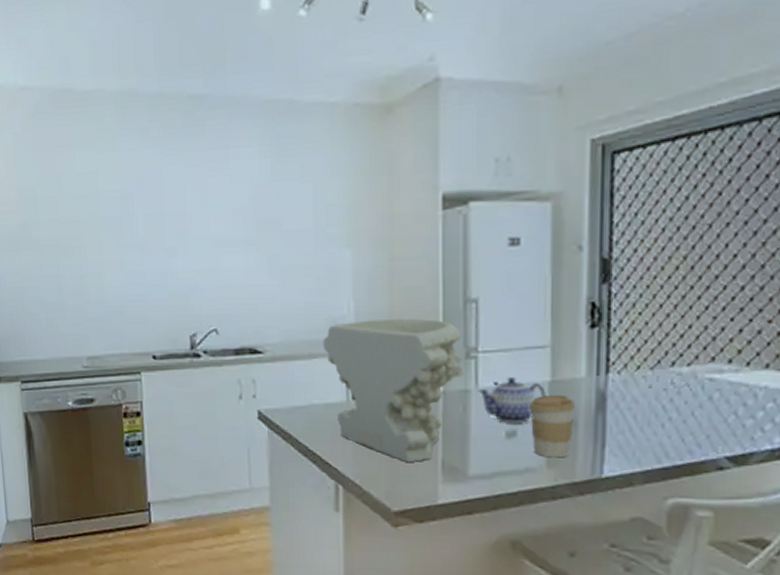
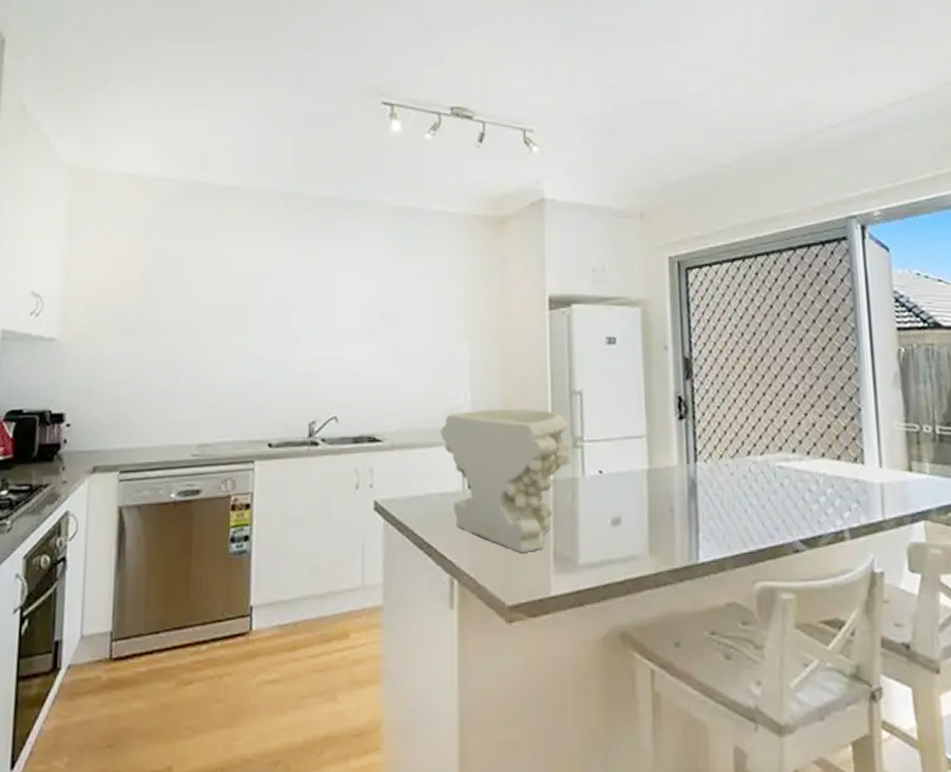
teapot: present [477,377,546,423] -> none [584,466,645,510]
coffee cup: present [528,394,575,458] -> none [630,482,671,545]

